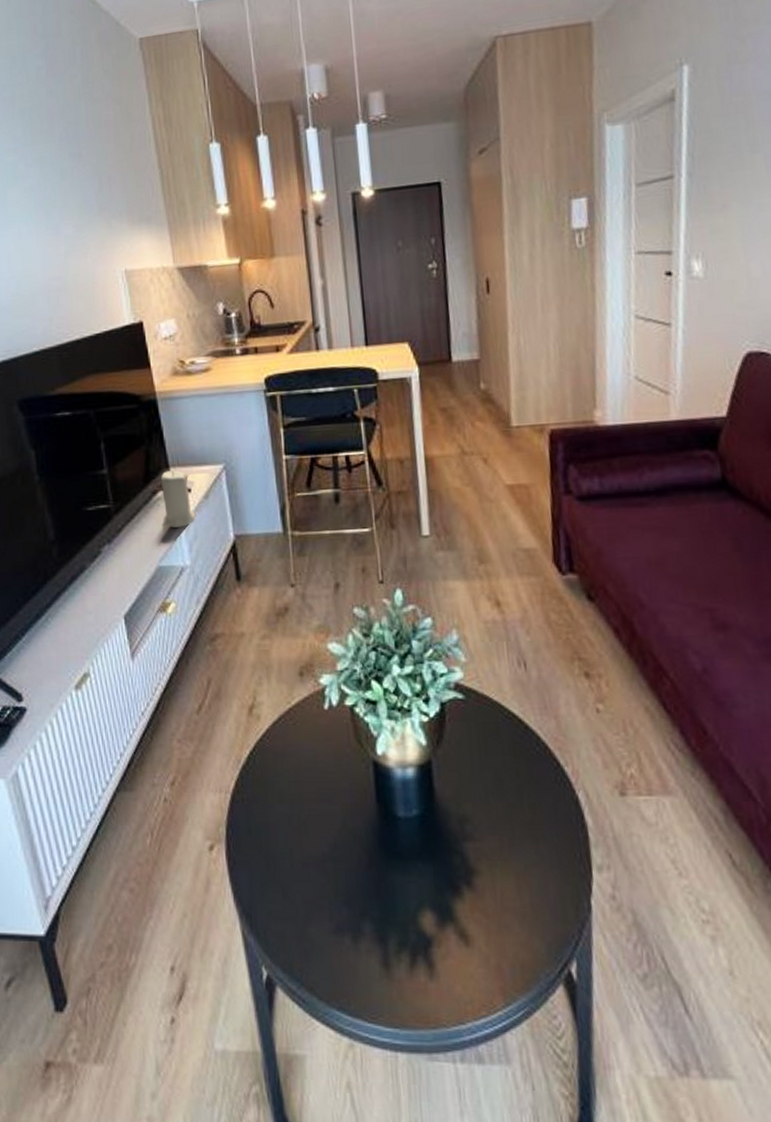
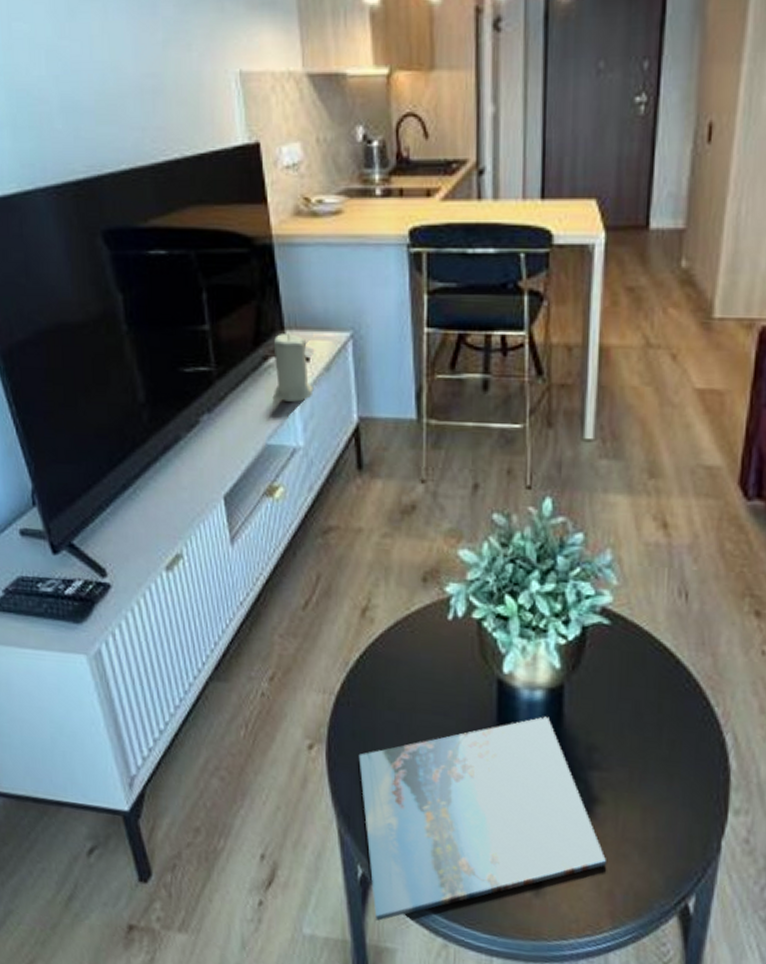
magazine: none [255,793,492,1026] -> present [358,716,607,921]

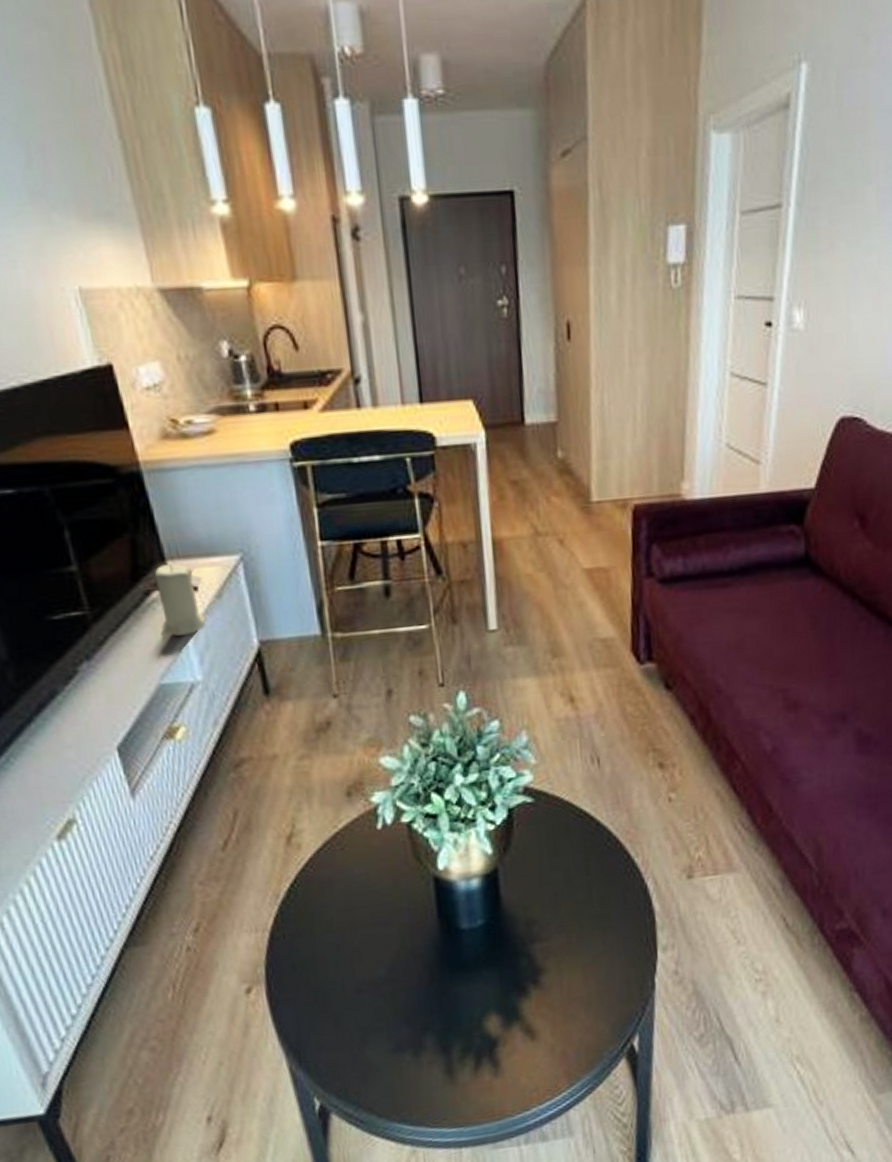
magazine: present [358,716,607,921] -> none [301,902,558,1148]

